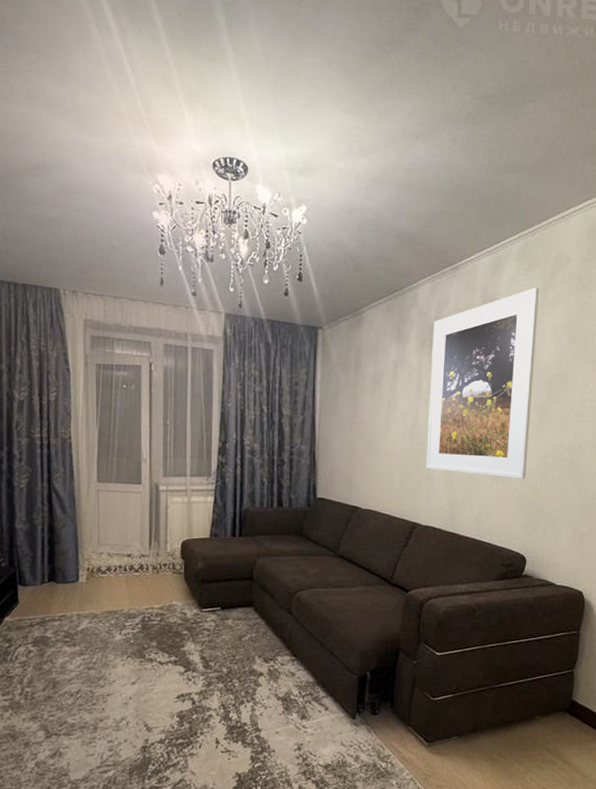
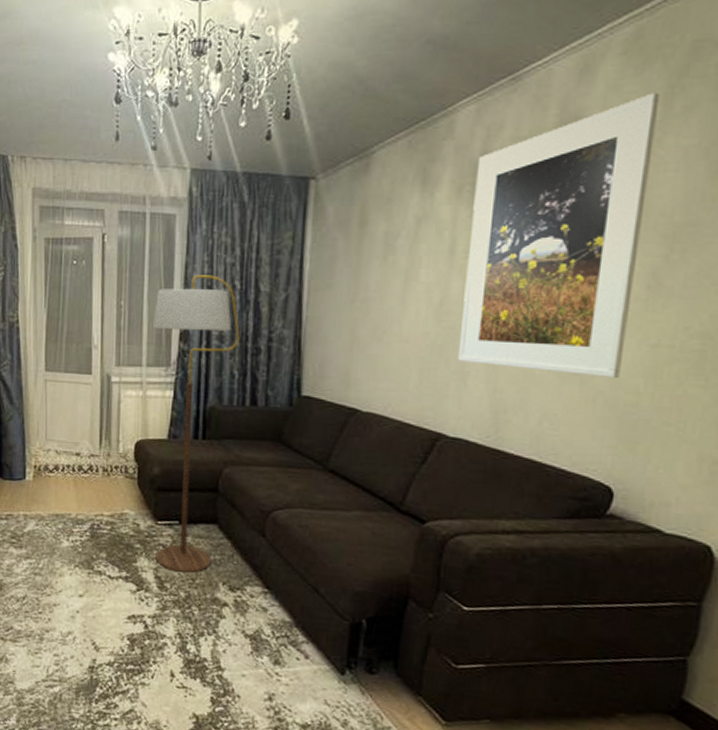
floor lamp: none [196,400,268,651] -> present [153,275,240,573]

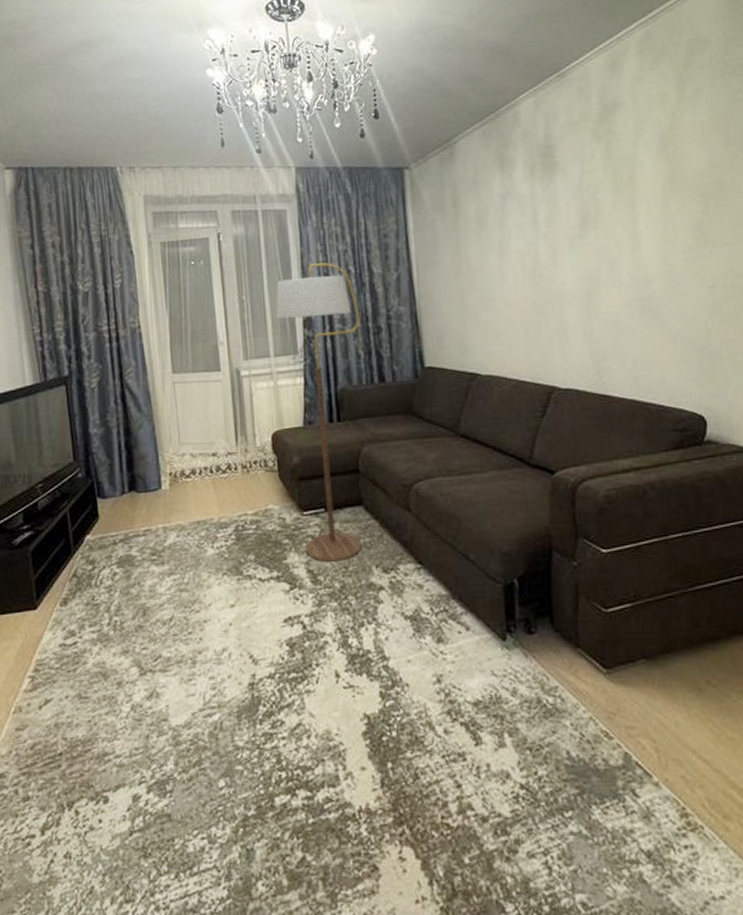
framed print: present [457,92,661,378] -> none [543,81,691,319]

